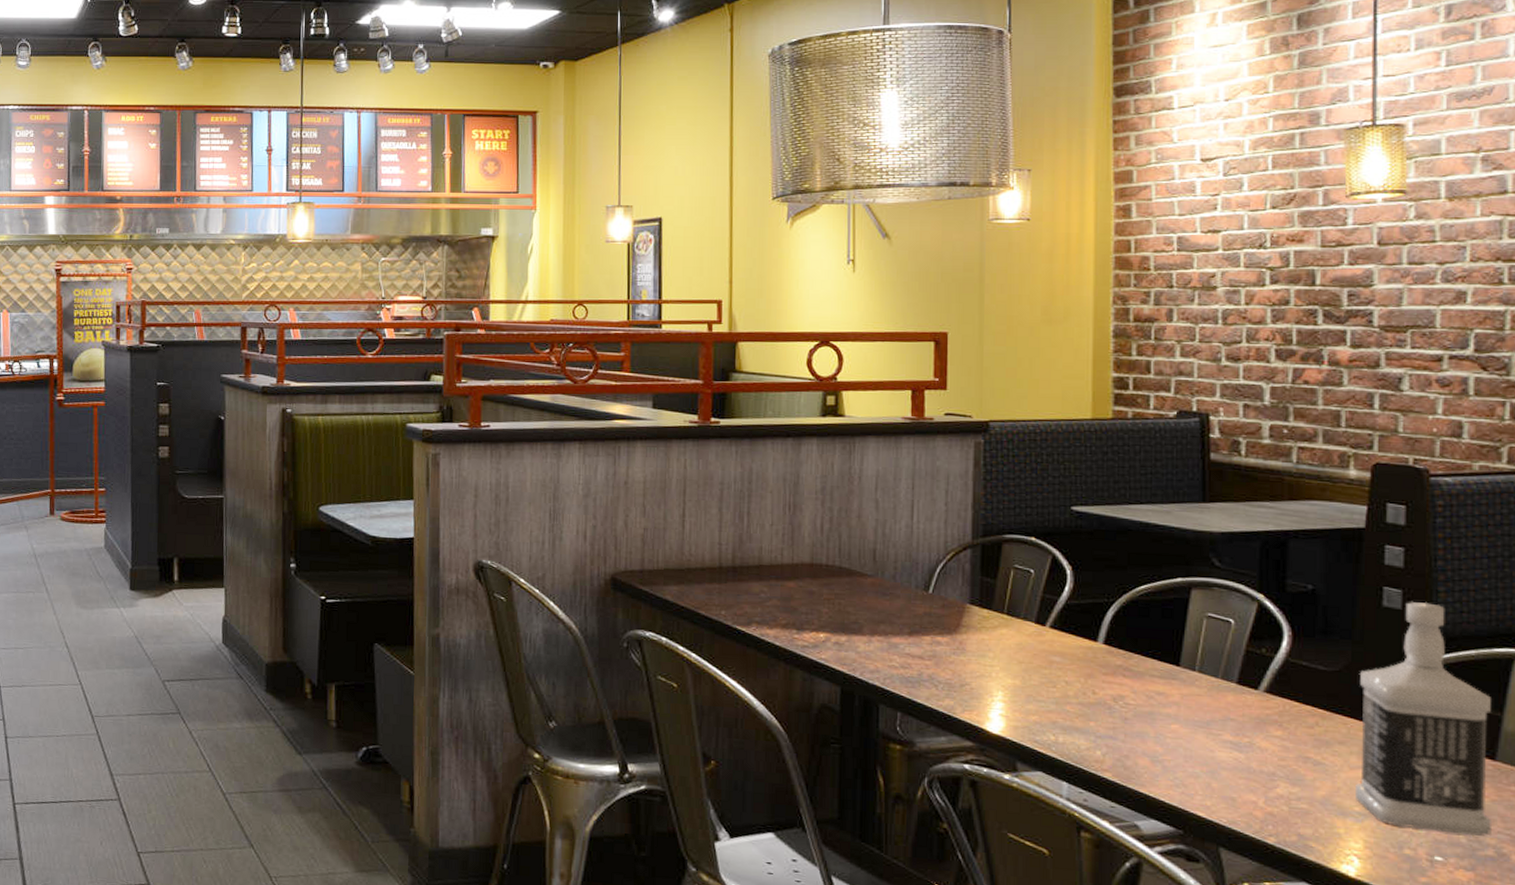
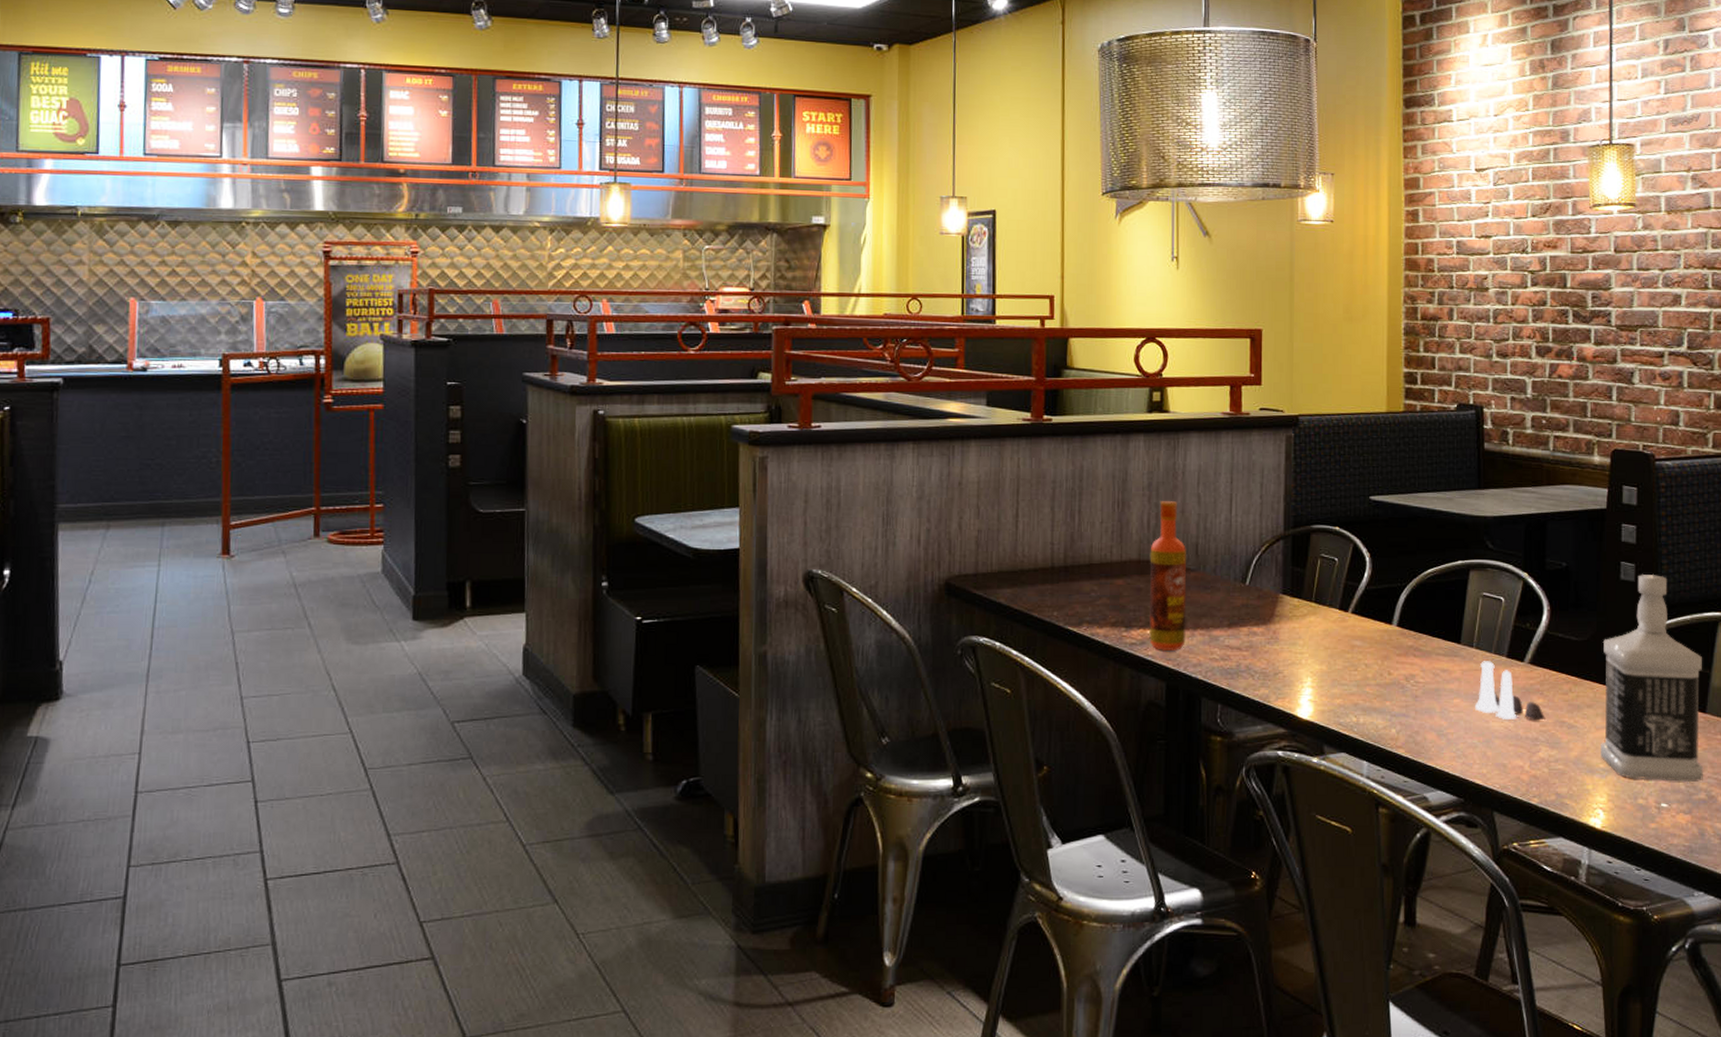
hot sauce: none [821,505,863,656] -> present [1148,501,1187,651]
salt and pepper shaker set: none [1197,686,1285,755] -> present [1475,661,1545,721]

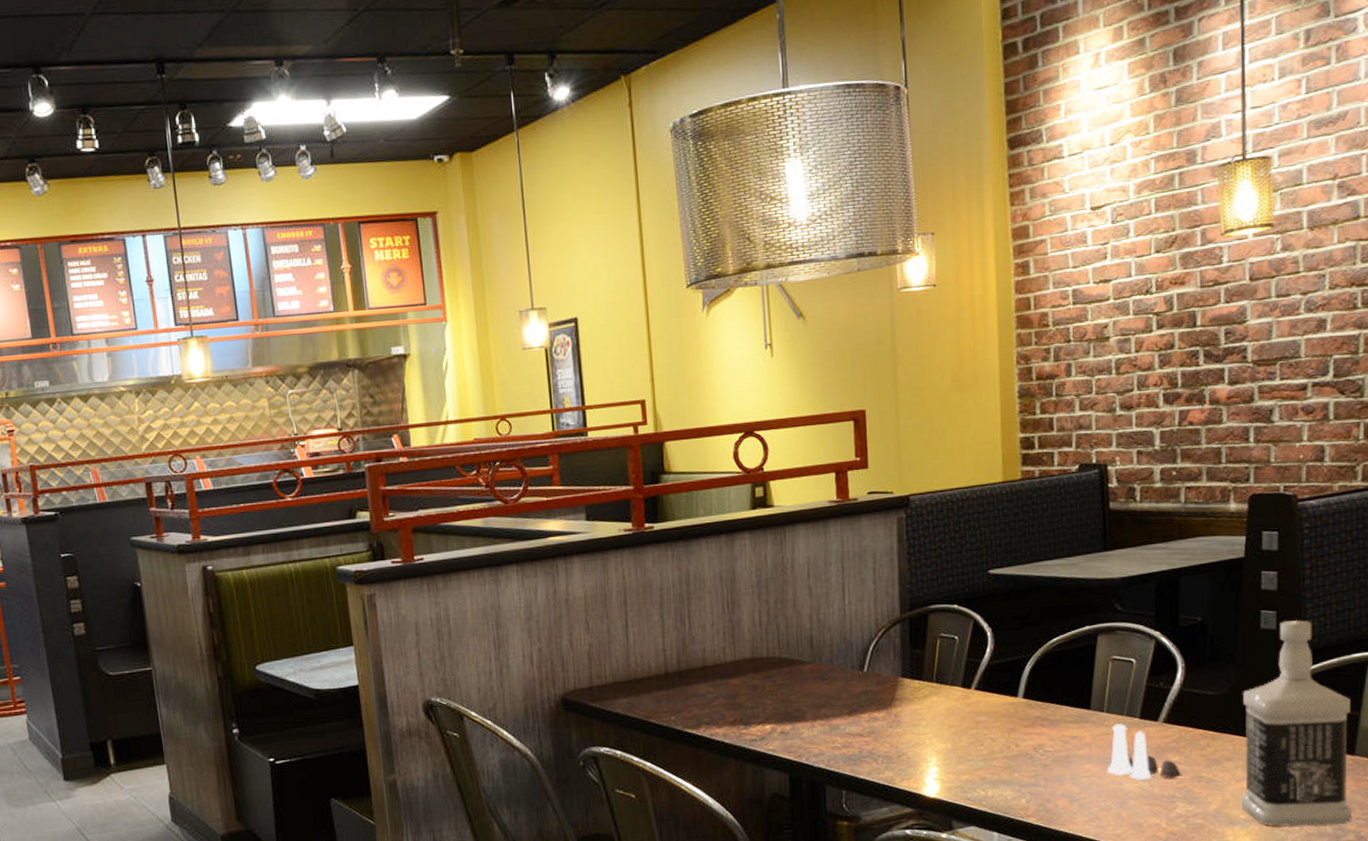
hot sauce: present [1148,501,1187,651] -> none [763,596,806,744]

